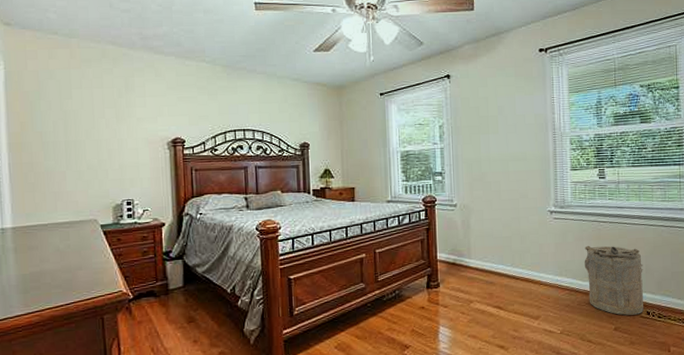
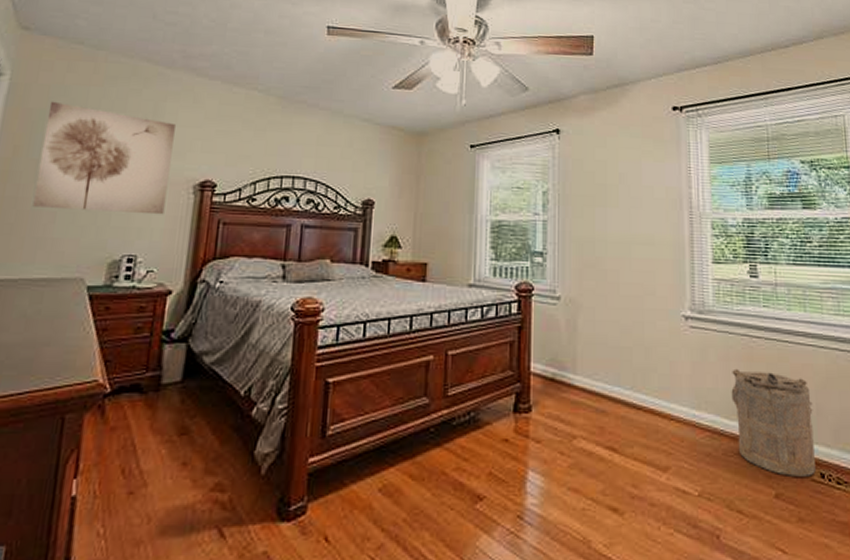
wall art: none [41,84,148,169] -> present [32,101,175,215]

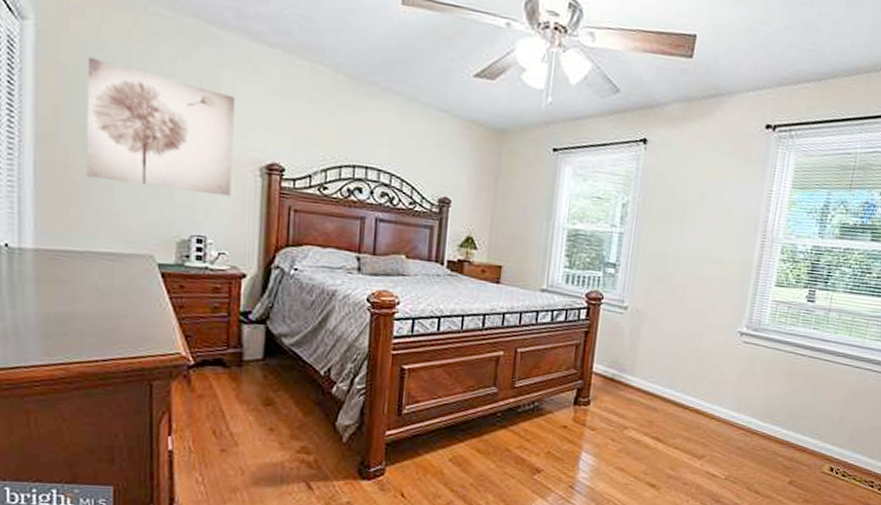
laundry hamper: present [731,368,816,476] -> none [765,380,838,469]

